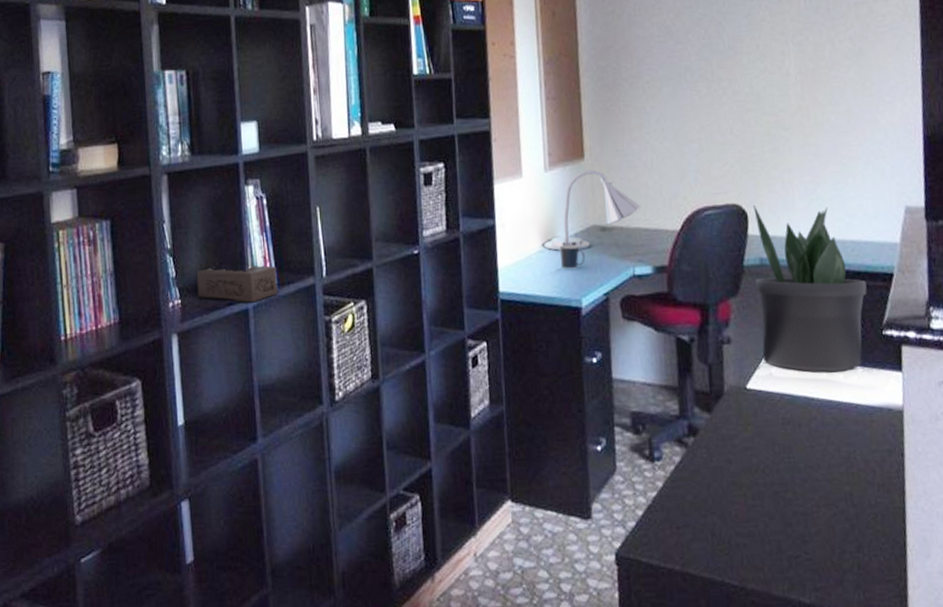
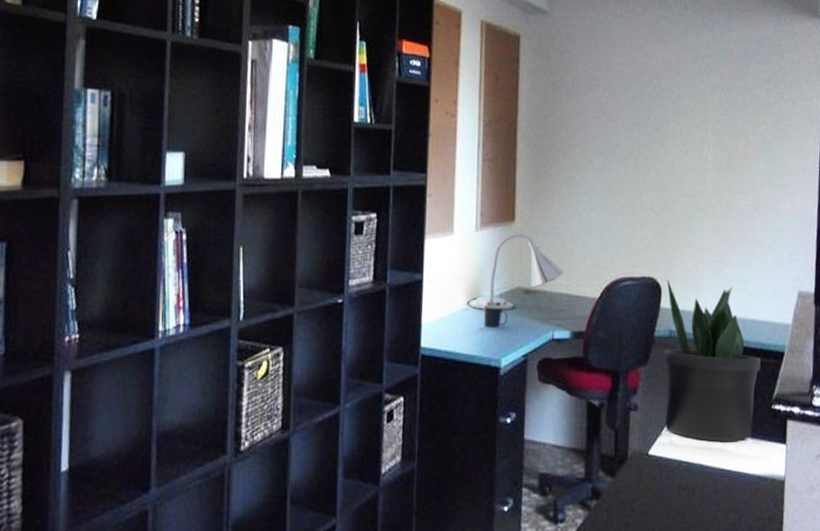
decorative box: present [196,265,279,303] -> none [99,302,191,342]

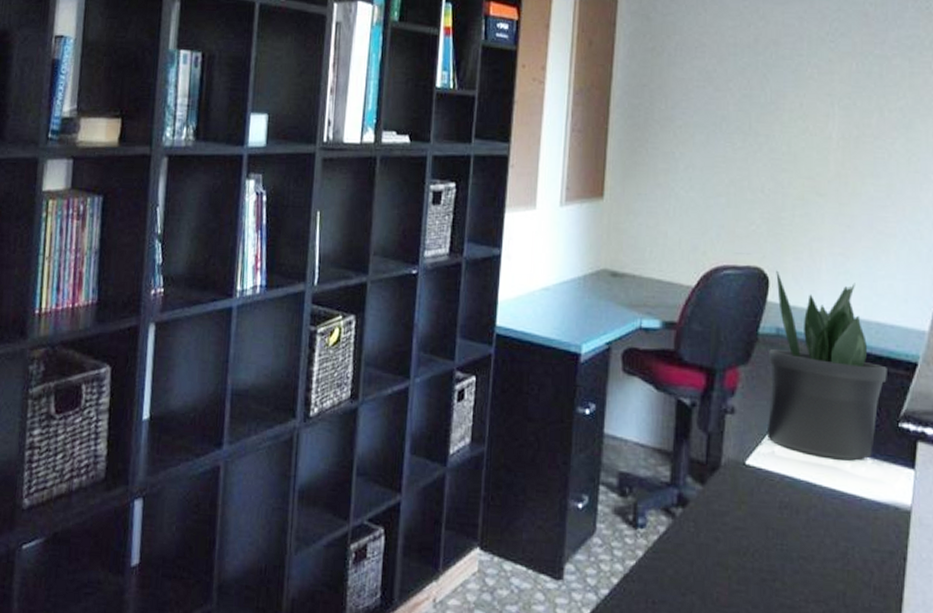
table lamp: present [467,233,565,311] -> none [547,210,658,294]
mug: present [483,304,507,330] -> none [564,285,591,314]

